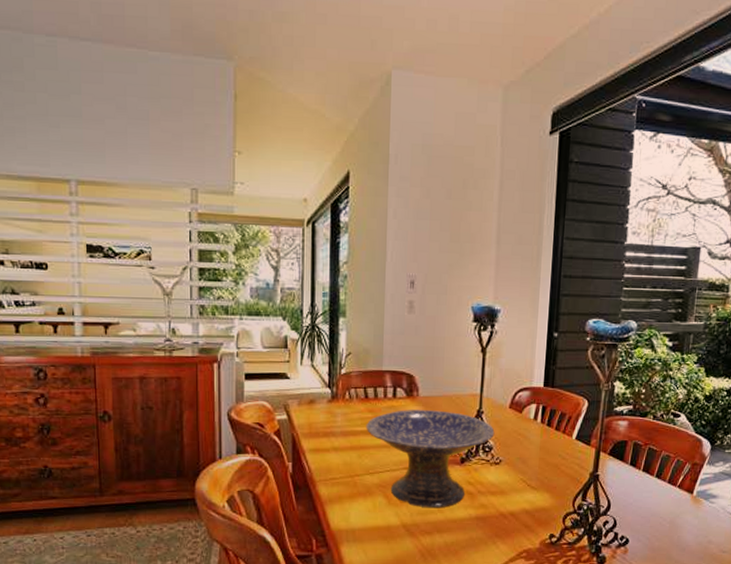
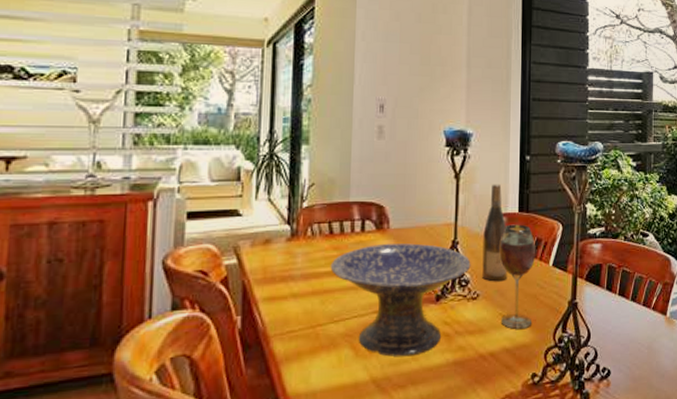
wine bottle: none [505,359,531,450] -> present [482,184,508,282]
wineglass: none [522,398,560,494] -> present [499,224,536,329]

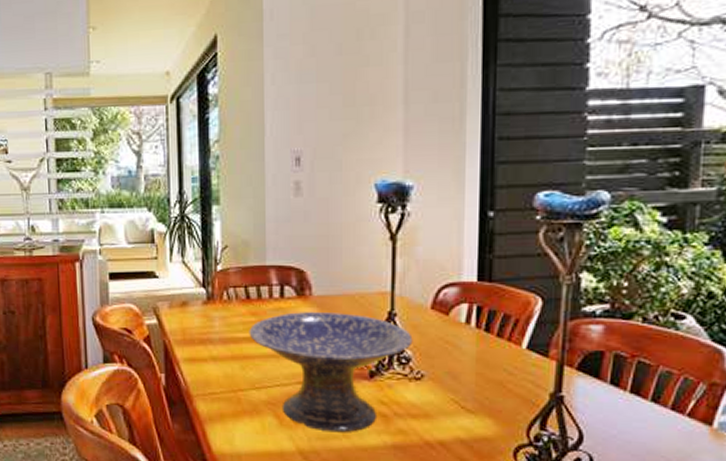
wine bottle: present [482,184,508,282] -> none [428,246,462,362]
wineglass: present [499,224,536,329] -> none [450,296,503,419]

